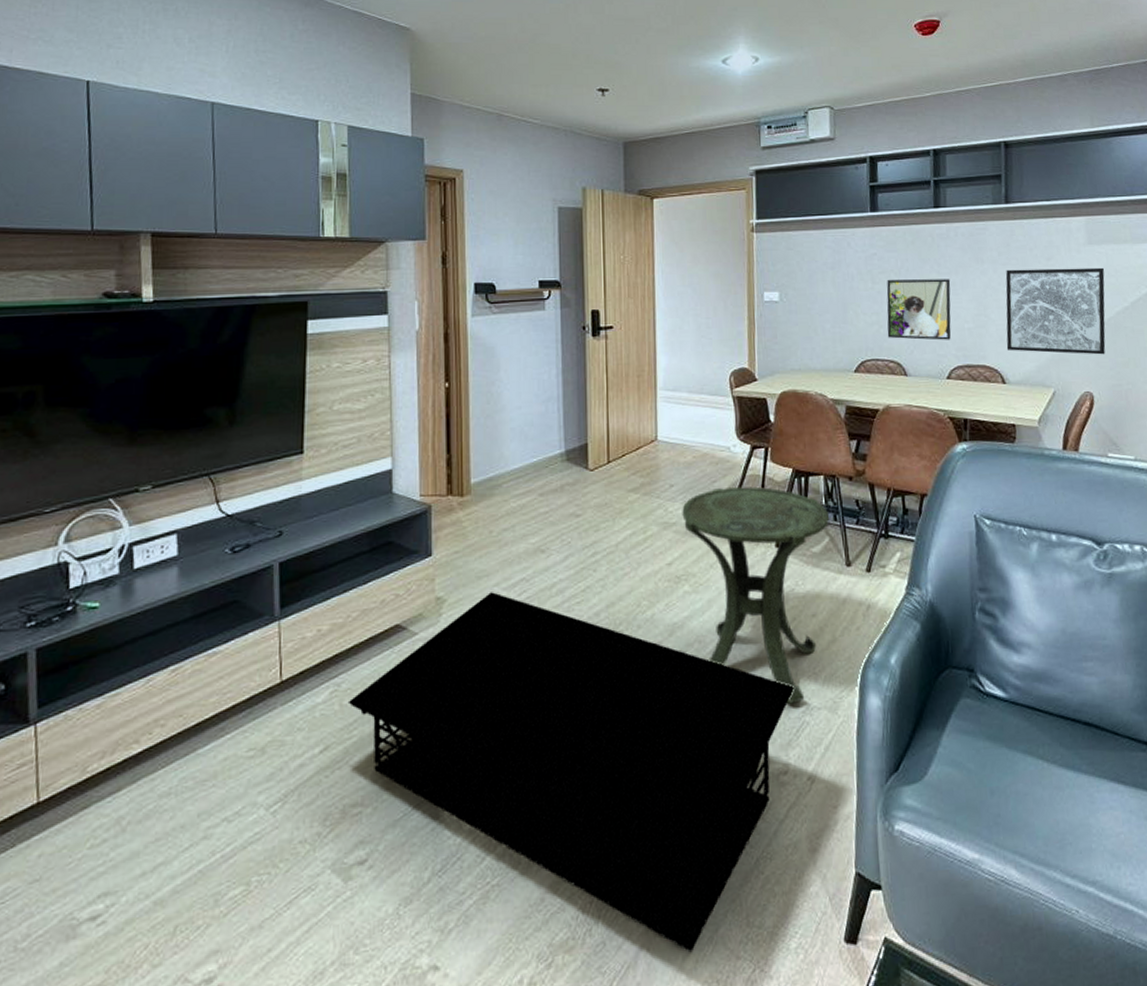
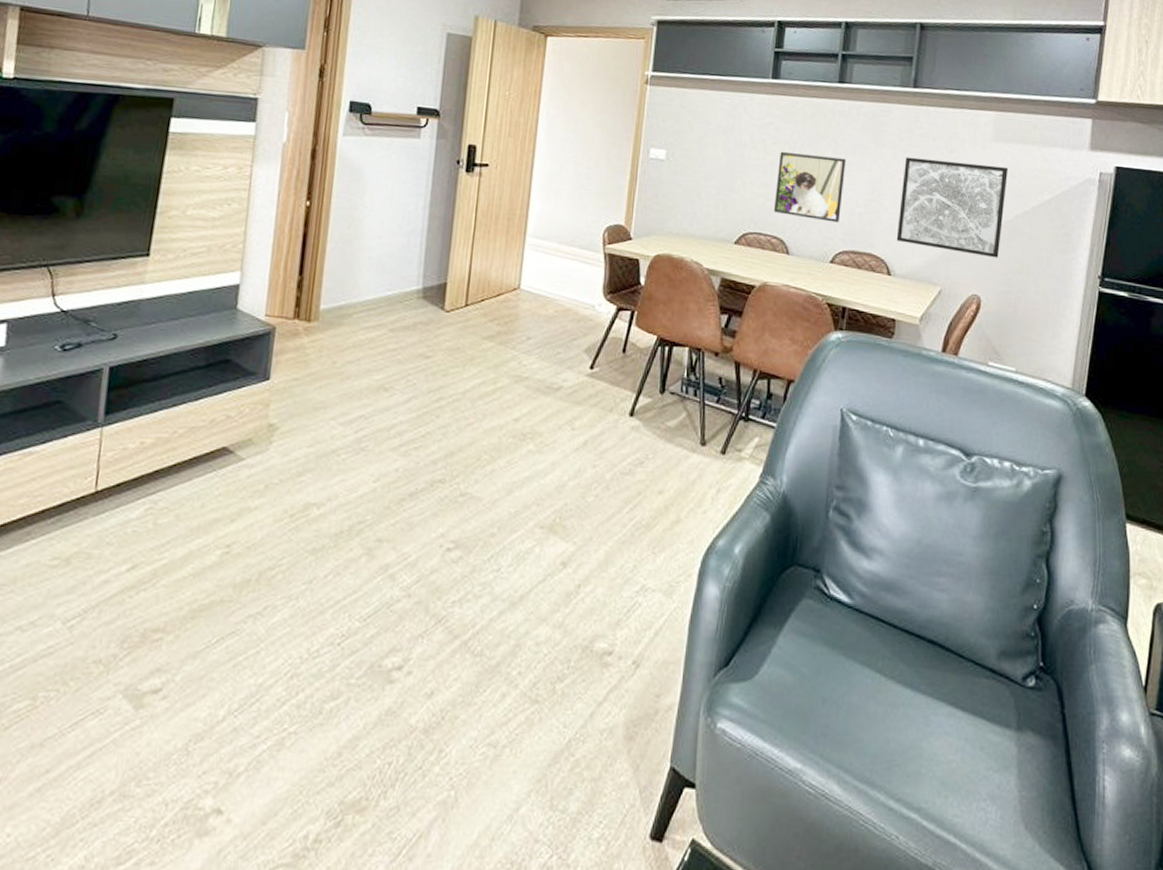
coffee table: present [347,592,794,953] -> none [162,425,630,829]
side table: present [682,486,829,704] -> none [536,347,689,582]

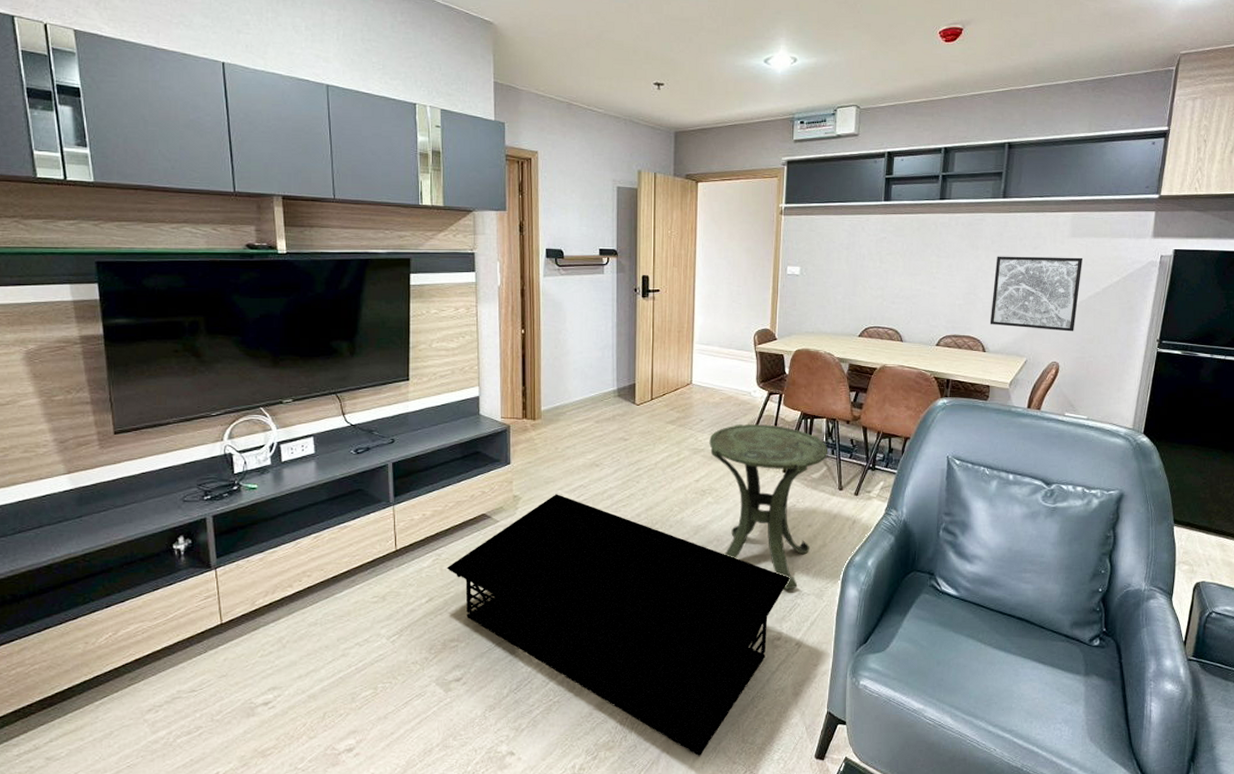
coffee table: none [162,425,630,829] -> present [446,494,790,757]
side table: none [536,347,689,582] -> present [709,424,827,590]
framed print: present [773,151,847,223] -> none [889,260,948,314]

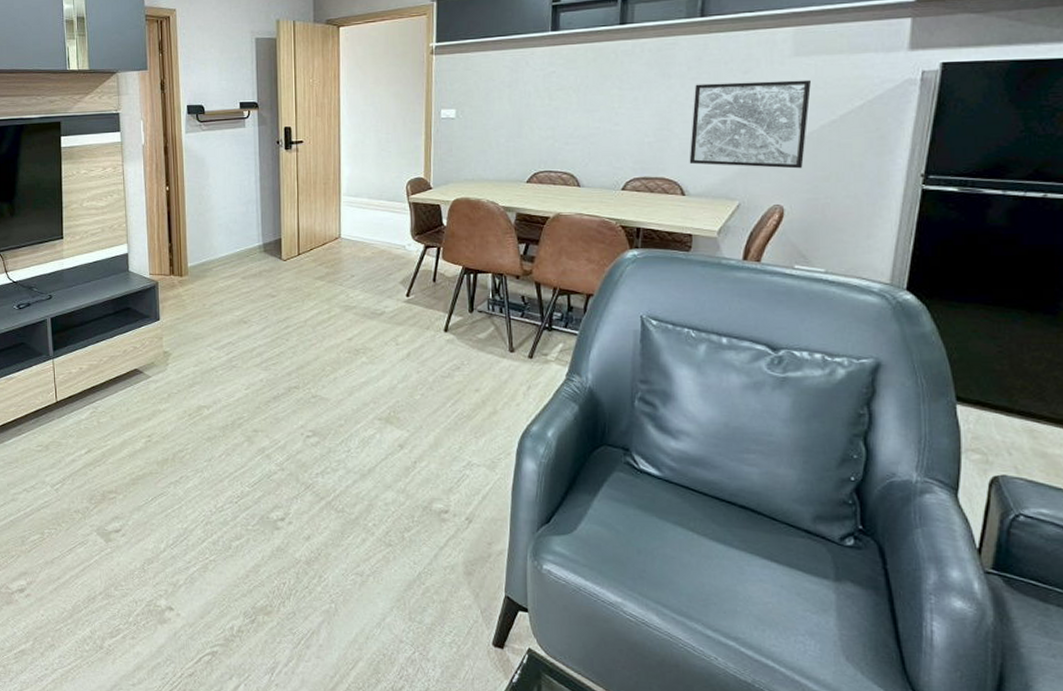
coffee table: present [446,494,790,757] -> none [103,351,457,631]
side table: present [709,424,827,590] -> none [361,280,495,459]

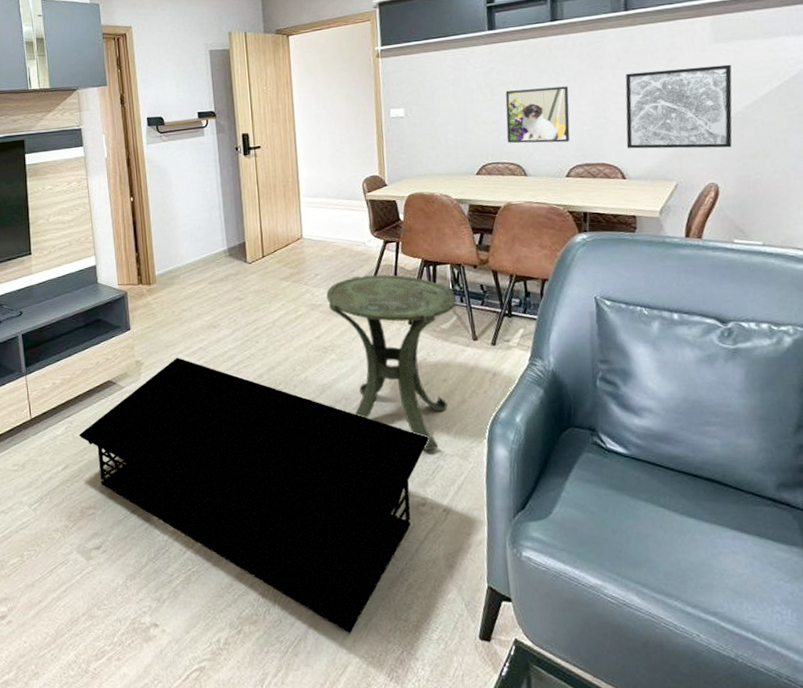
coffee table: none [103,351,457,631] -> present [78,357,429,634]
side table: none [361,280,495,459] -> present [326,274,456,451]
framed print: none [562,94,633,154] -> present [505,86,570,144]

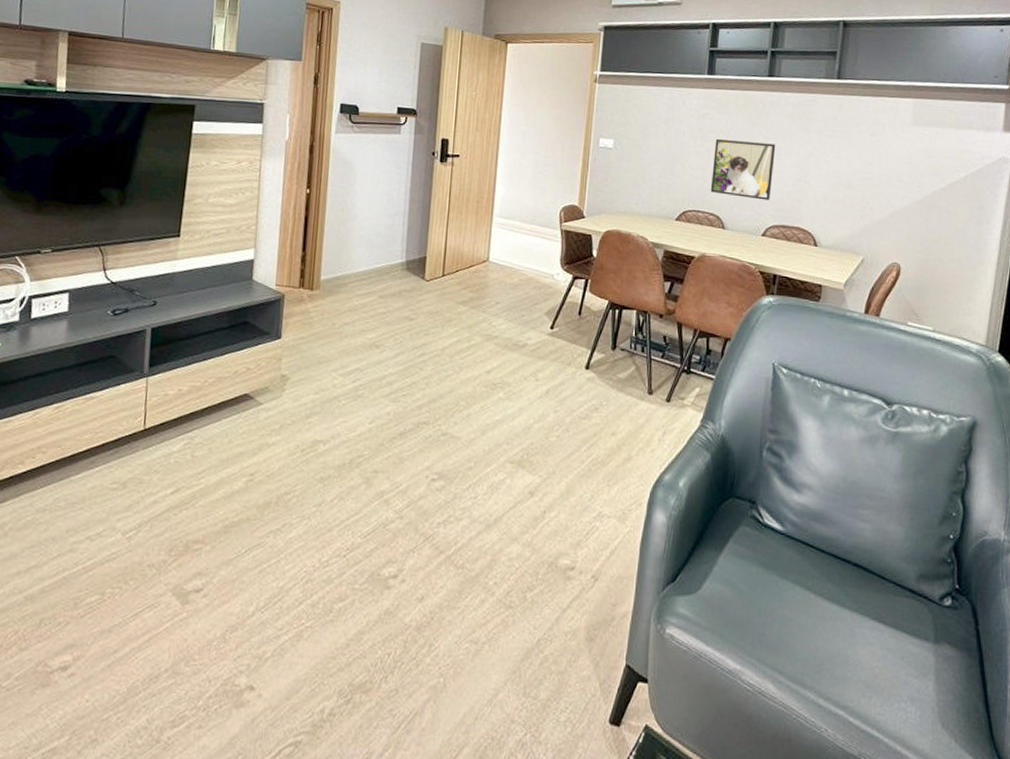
coffee table: present [78,357,429,634] -> none [198,376,588,710]
side table: present [326,274,456,451] -> none [504,310,637,509]
wall art: present [625,64,732,149] -> none [822,141,925,230]

